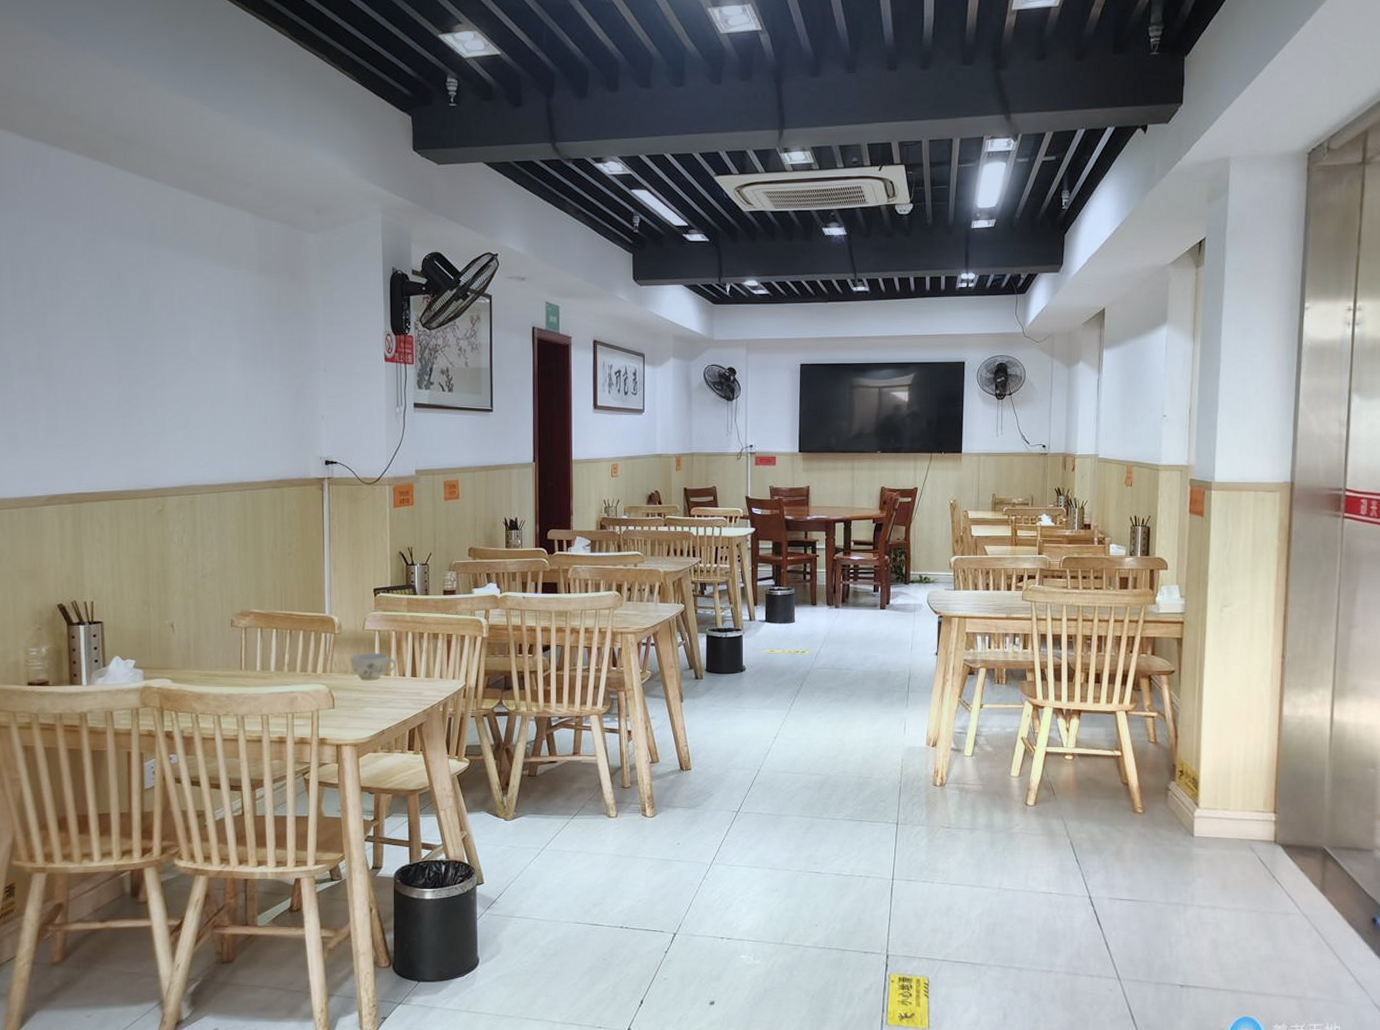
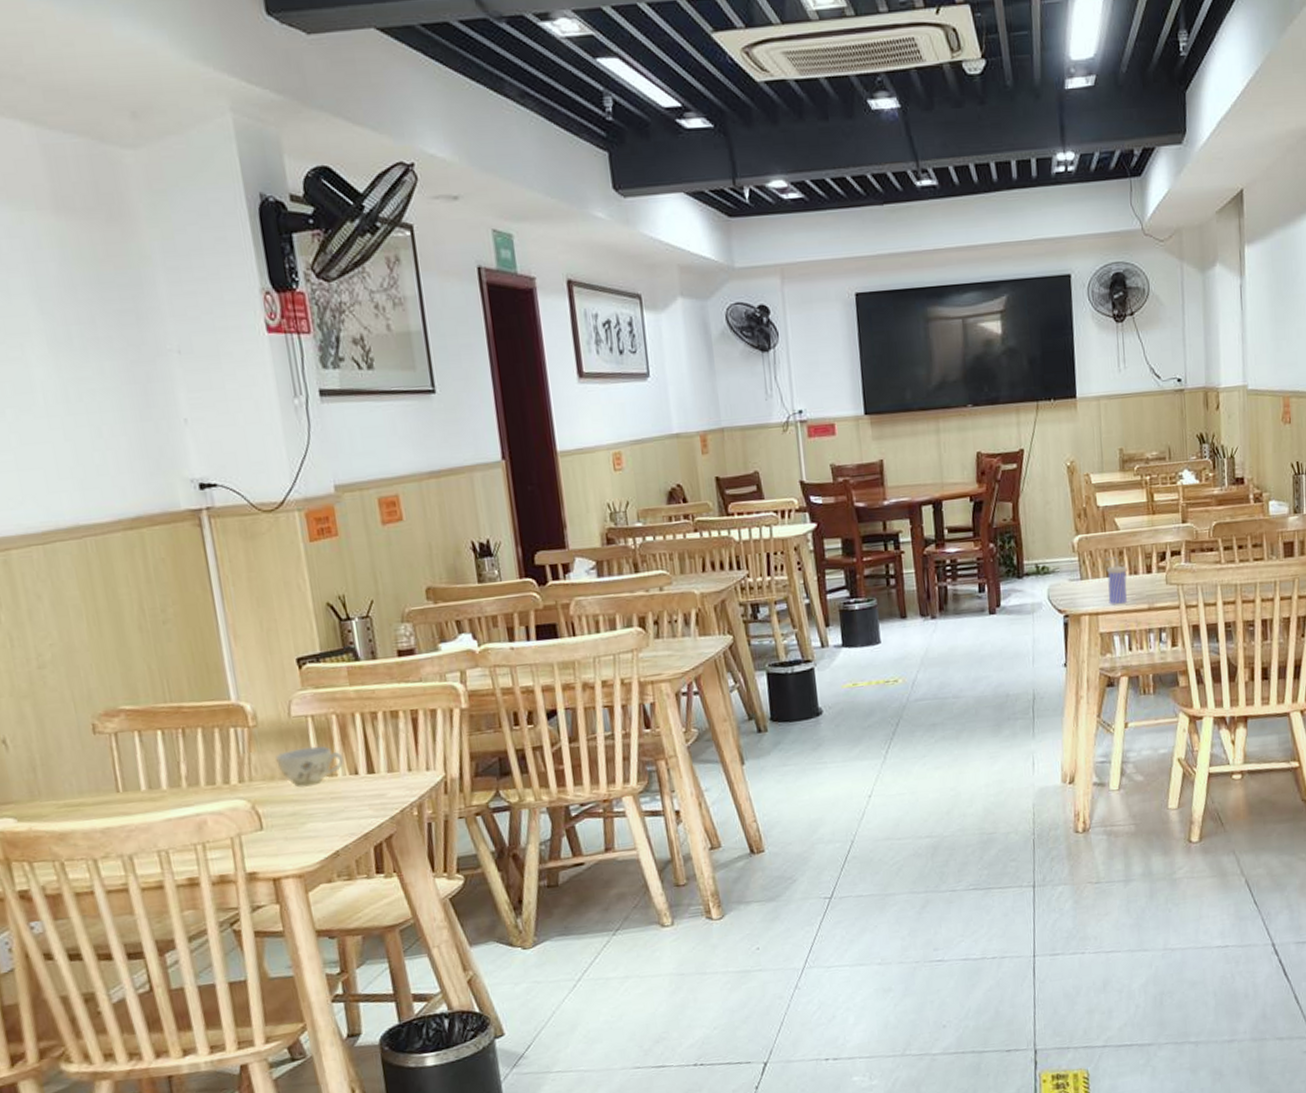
beverage cup: none [974,575,993,612] -> present [1104,556,1128,605]

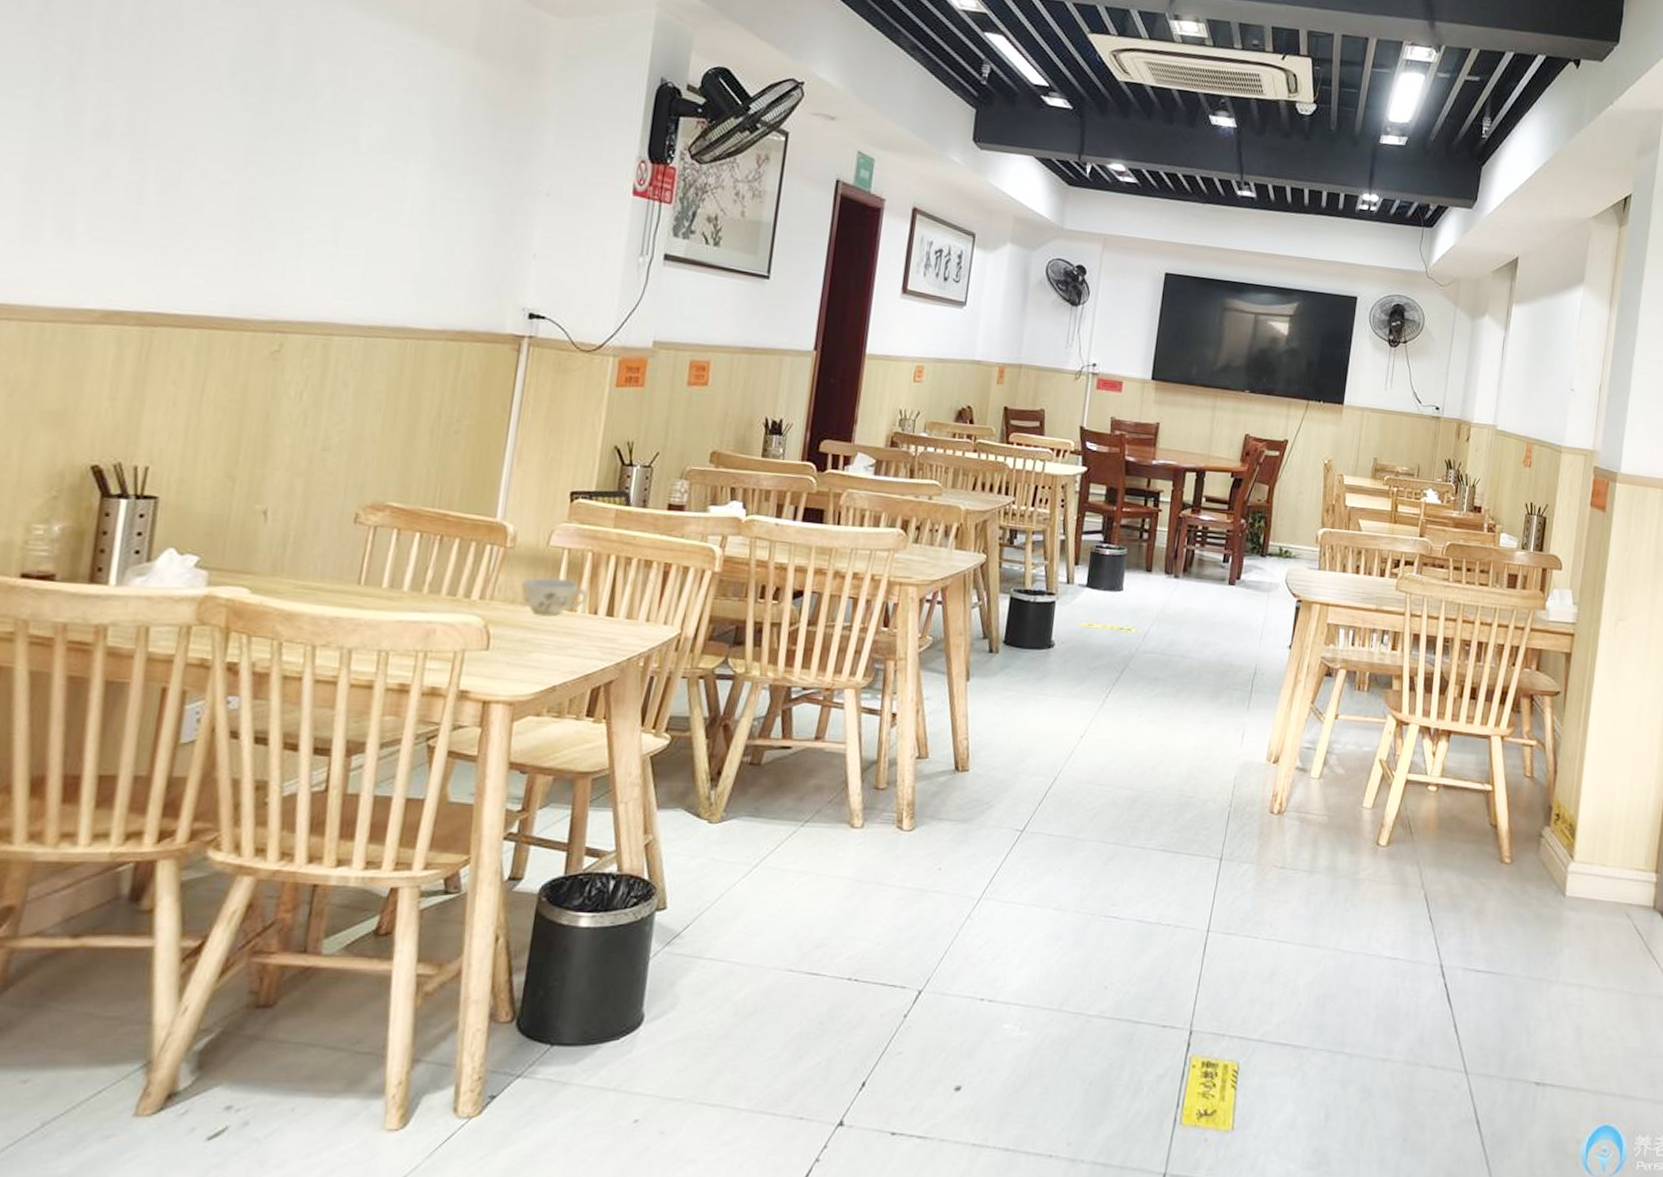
beverage cup: present [1104,556,1128,605] -> none [1340,554,1364,601]

